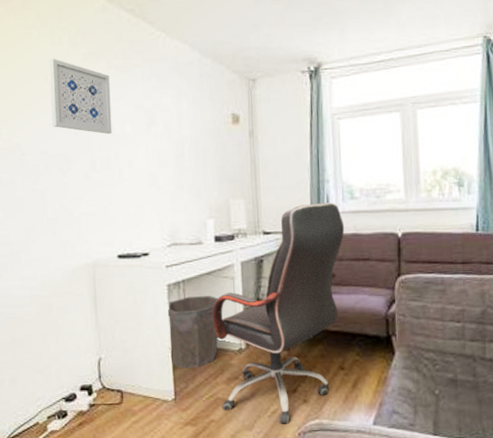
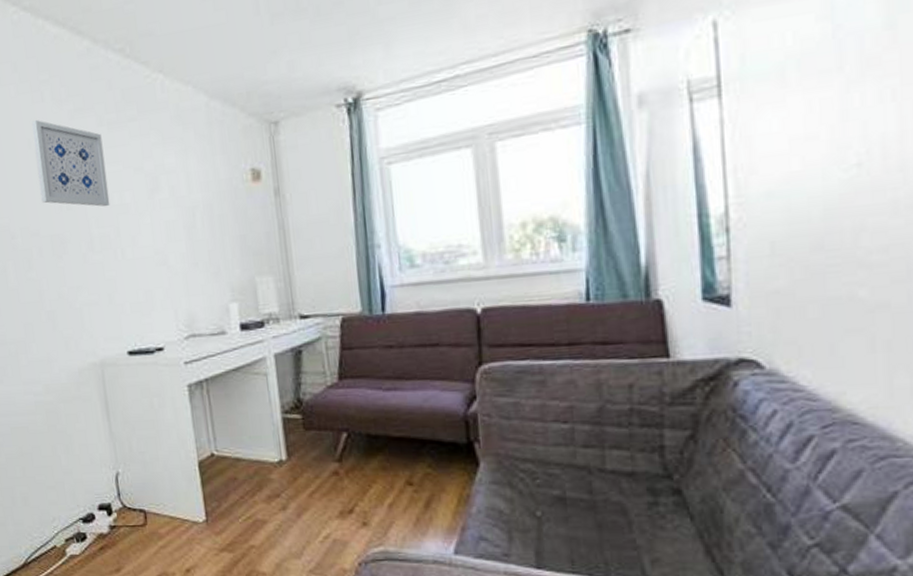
waste bin: present [167,296,218,369] -> none [189,397,253,485]
office chair: present [212,202,345,424] -> none [243,273,405,552]

